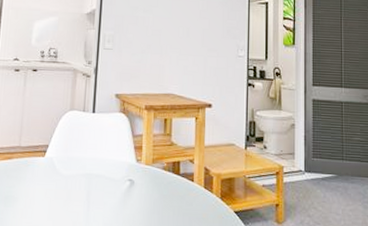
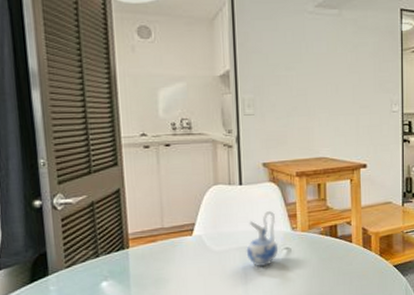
ceramic pitcher: none [91,141,123,196] -> present [246,211,279,266]

